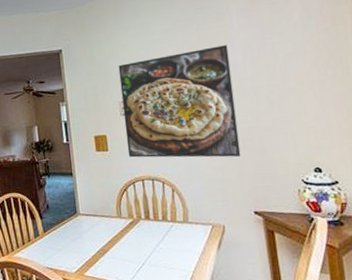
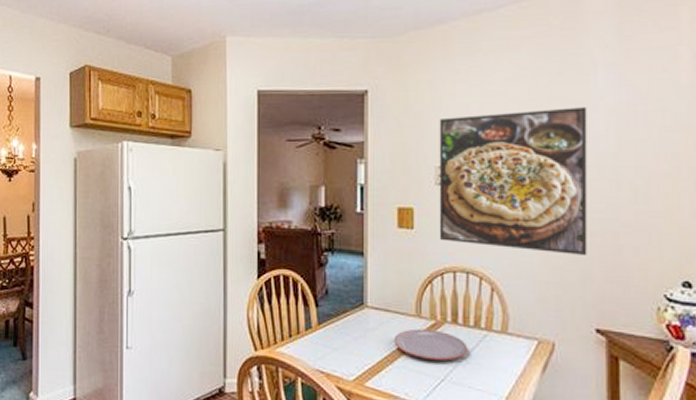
plate: none [103,226,160,250] -> present [394,328,468,361]

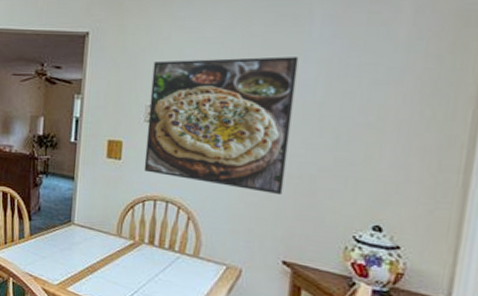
plate: present [394,328,468,361] -> none [95,246,161,276]

